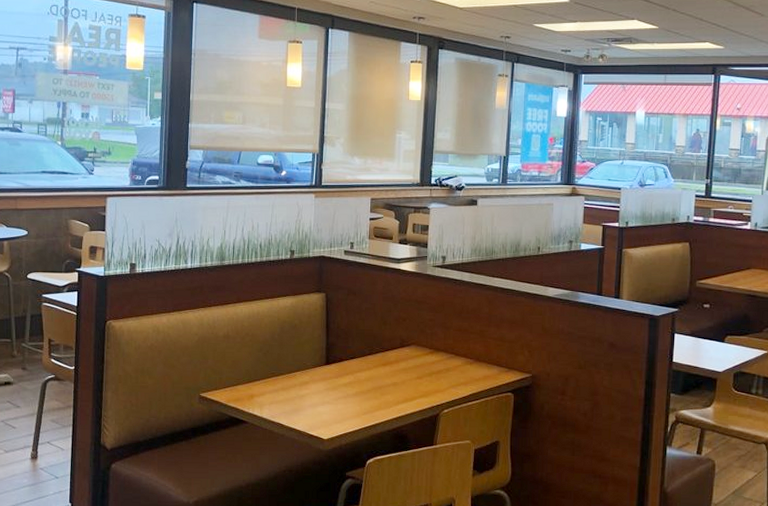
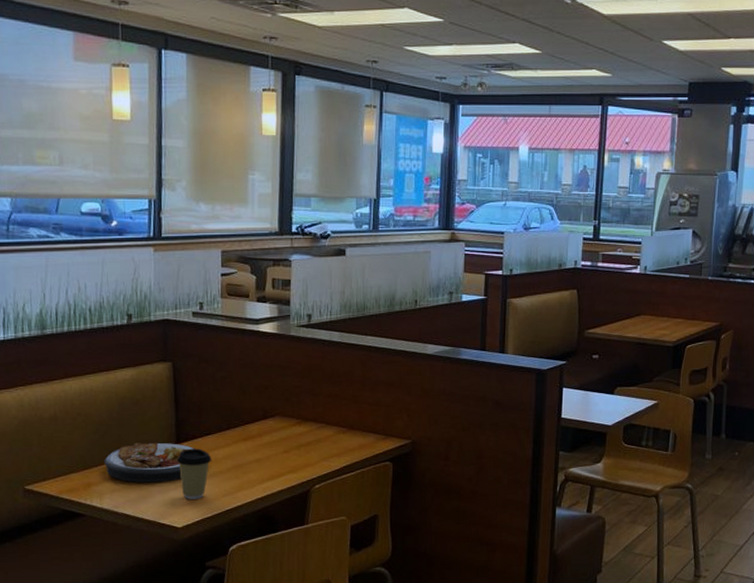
plate: none [265,362,341,398] -> present [104,442,195,483]
coffee cup: none [325,370,355,415] -> present [176,448,212,499]

